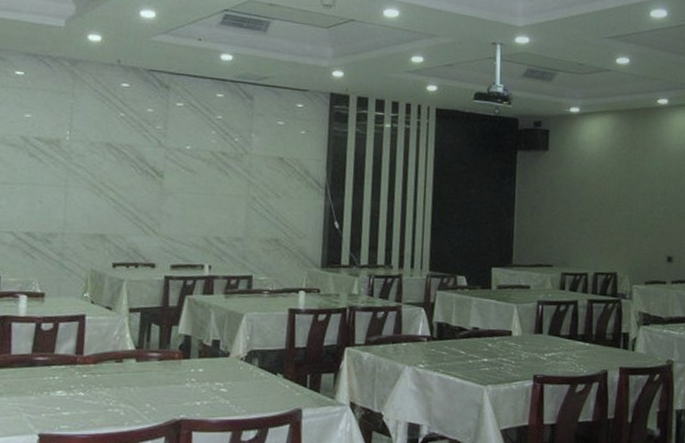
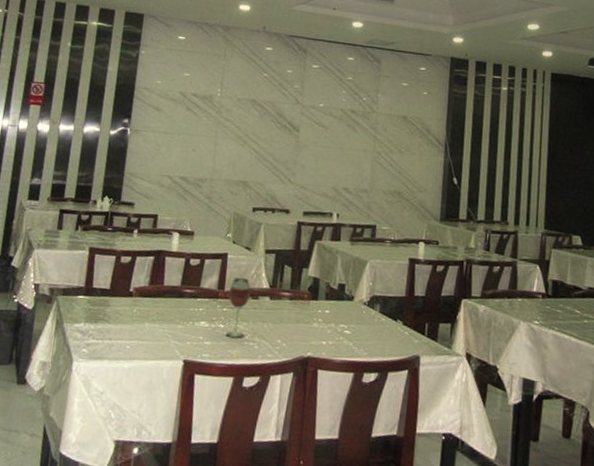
wineglass: none [86,340,114,407] -> present [225,277,251,339]

